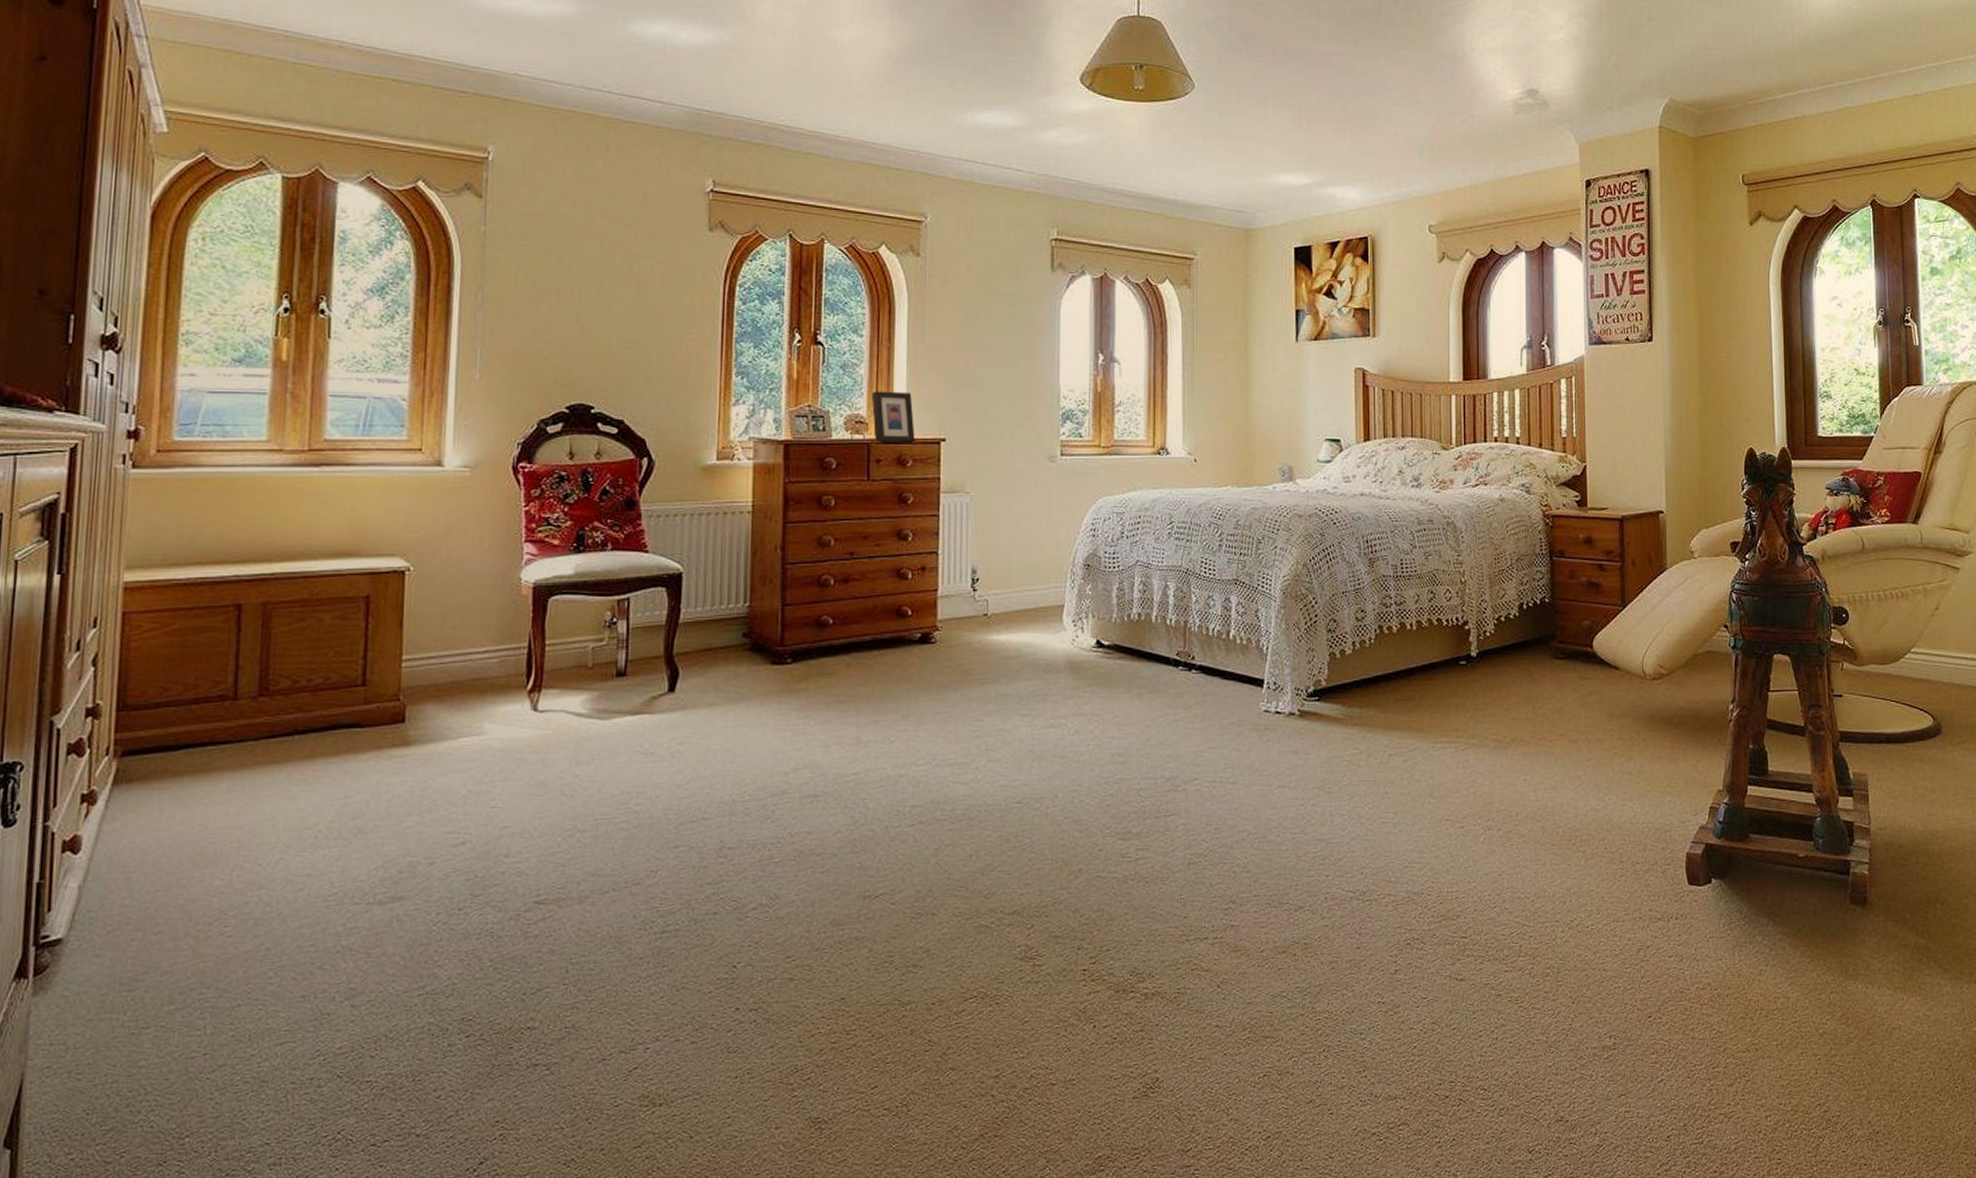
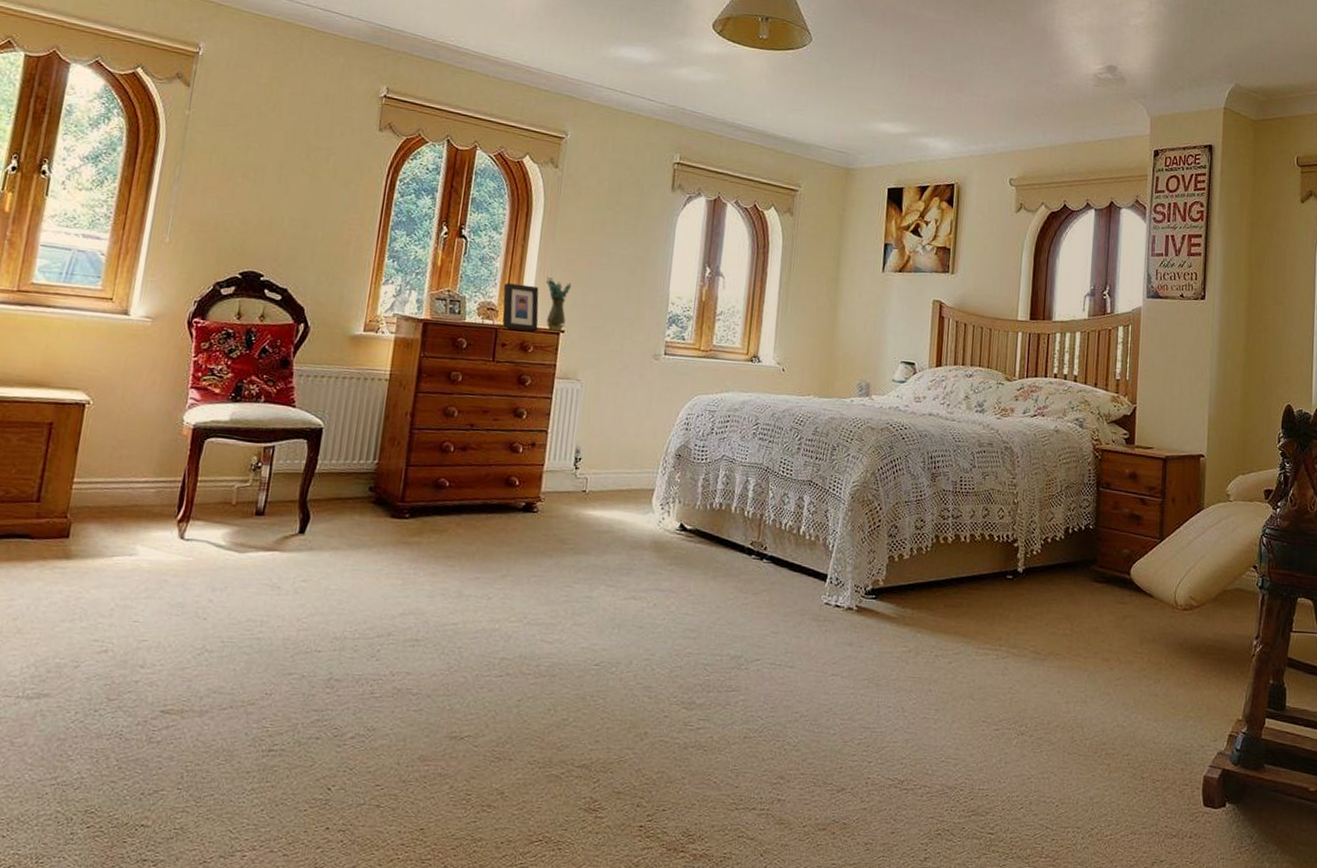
vase: none [920,380,948,440] -> present [546,276,571,332]

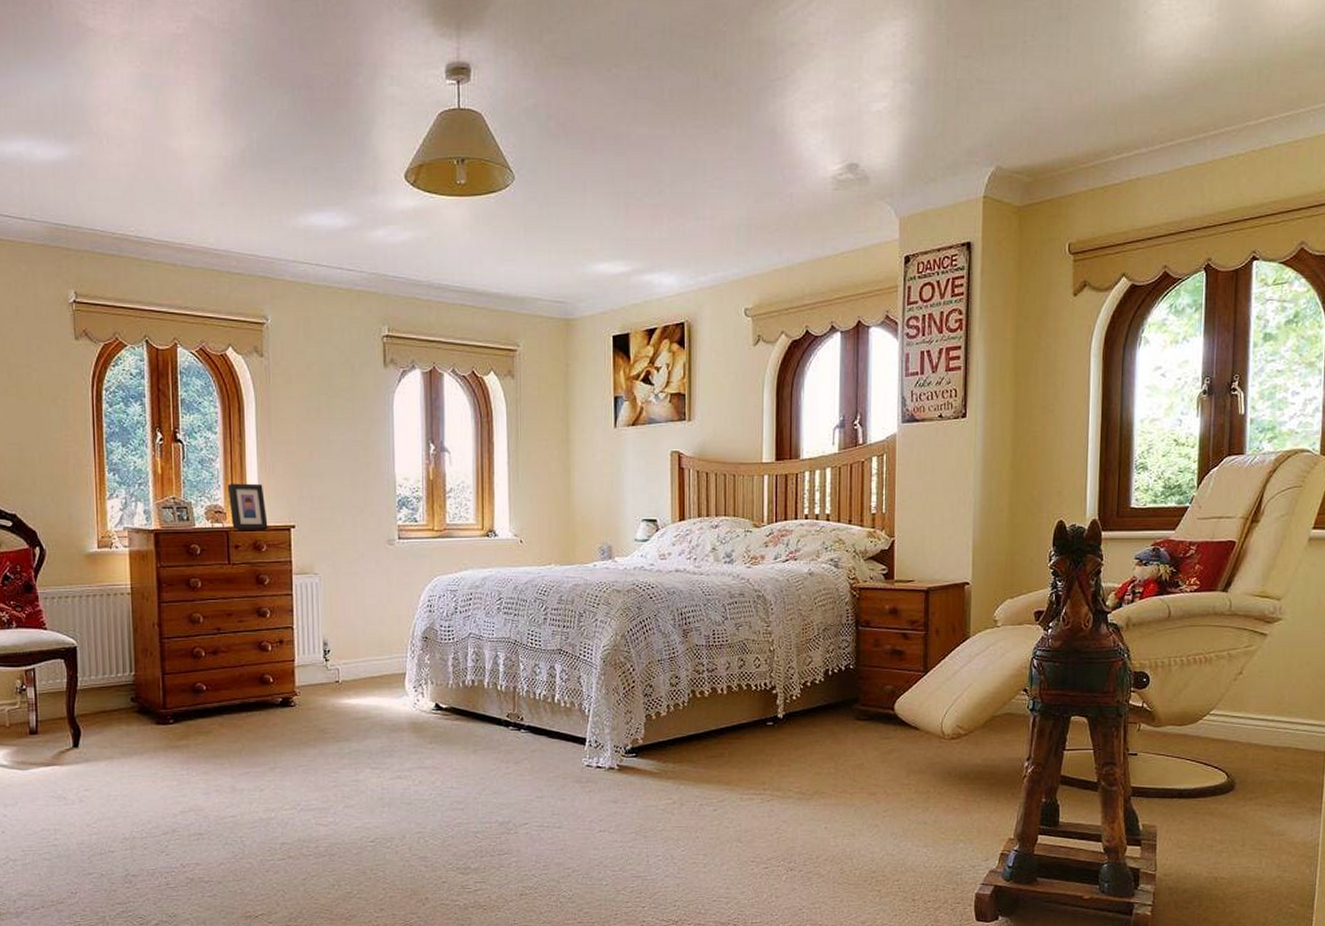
vase: present [546,276,571,332] -> none [270,472,295,527]

